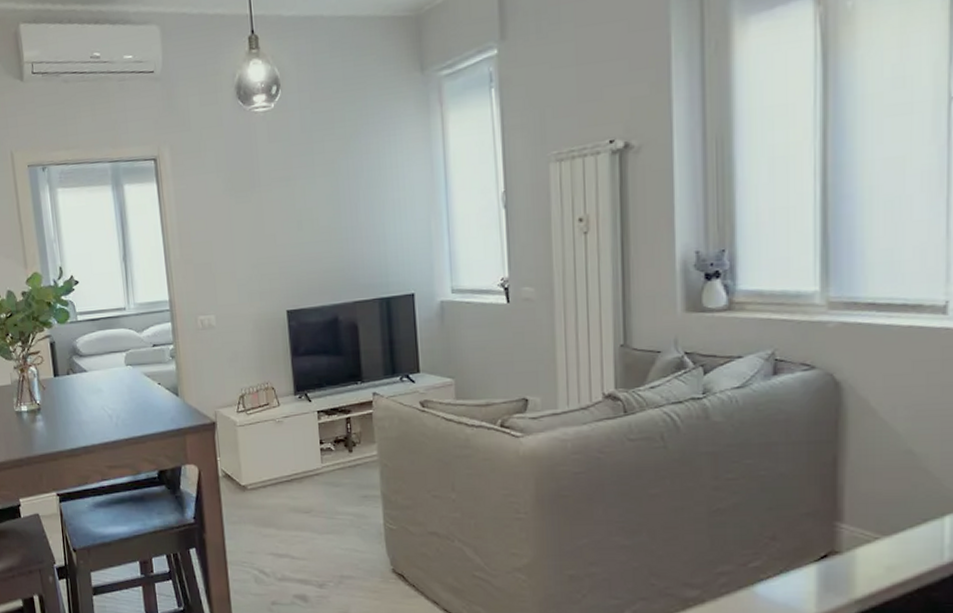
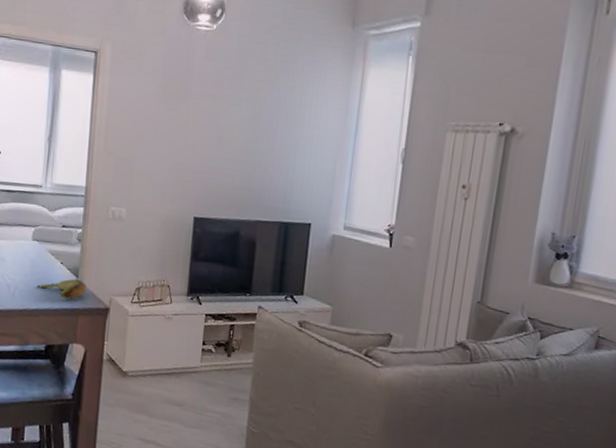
banana: none [138,397,189,420] -> present [37,279,87,299]

